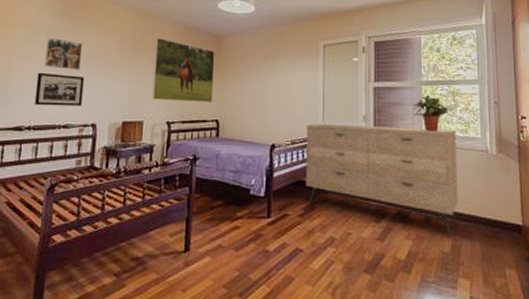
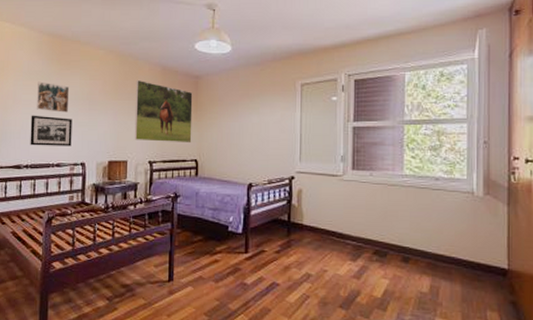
dresser: present [306,124,458,238] -> none [282,164,441,279]
potted plant: present [411,96,449,131] -> none [392,135,433,172]

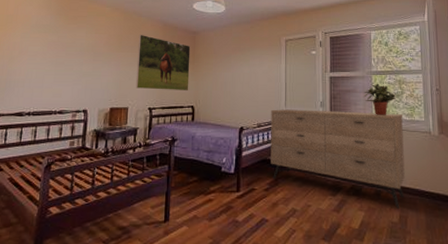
picture frame: present [30,115,72,146] -> none [33,65,77,95]
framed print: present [37,81,70,113] -> none [43,34,76,63]
dresser: none [282,164,441,279] -> present [271,109,405,210]
potted plant: none [392,135,433,172] -> present [363,84,396,115]

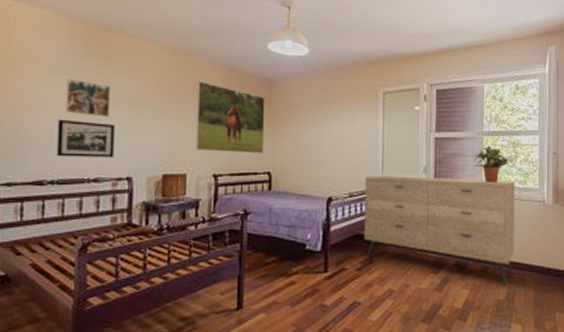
picture frame: none [33,65,77,95] -> present [56,119,115,158]
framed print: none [43,34,76,63] -> present [66,78,111,117]

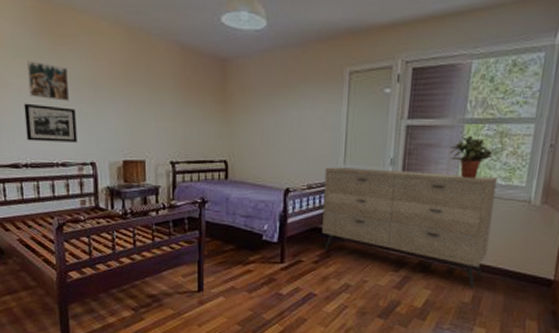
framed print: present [195,80,265,154] -> none [150,61,220,142]

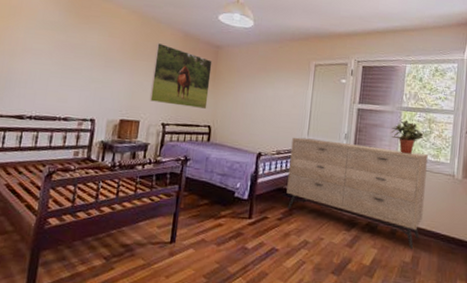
picture frame: present [23,103,78,143] -> none [36,65,86,101]
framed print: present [27,60,70,101] -> none [48,32,86,67]
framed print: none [150,61,220,142] -> present [149,42,213,110]

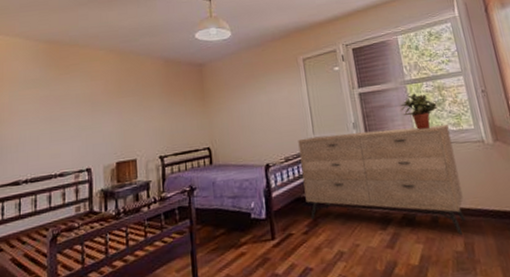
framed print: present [149,42,213,110] -> none [139,75,202,136]

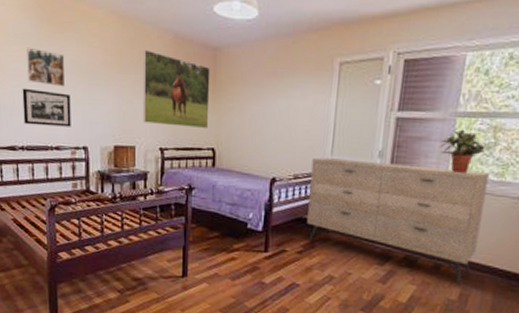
picture frame: none [29,123,75,158] -> present [22,88,71,127]
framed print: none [35,89,70,119] -> present [27,47,66,87]
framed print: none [139,75,202,136] -> present [142,49,211,130]

